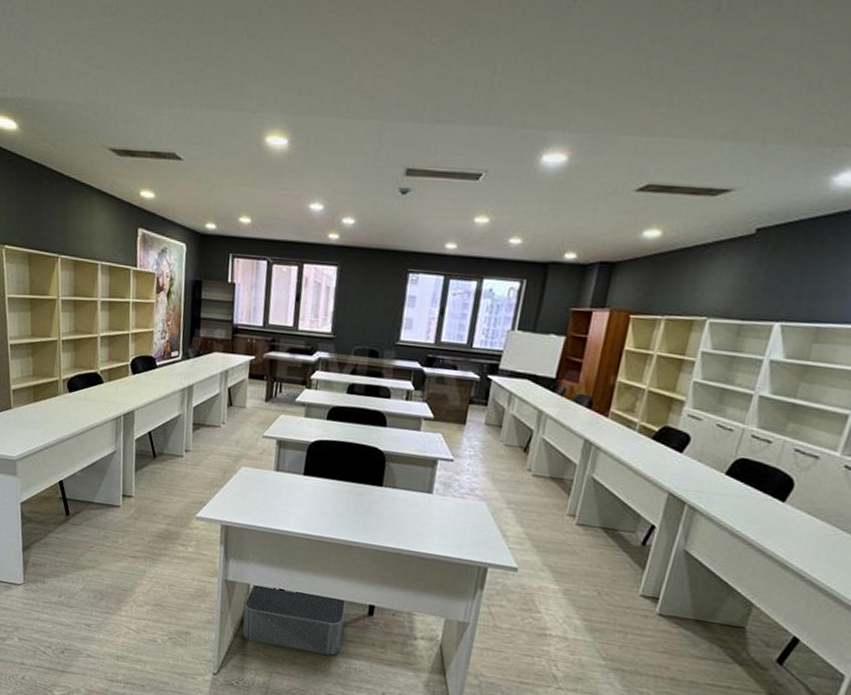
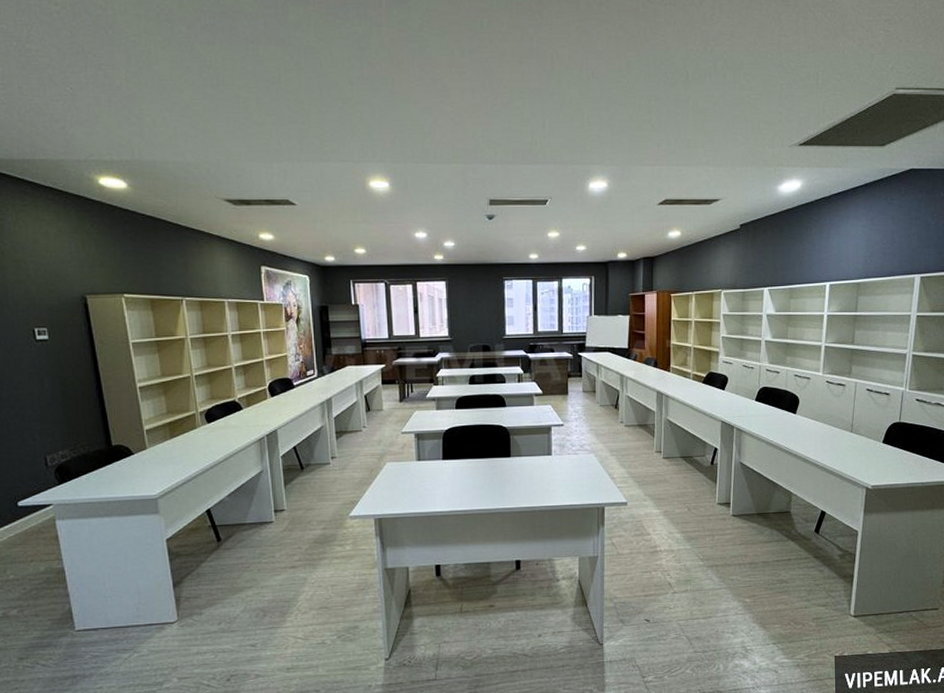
storage bin: present [242,584,348,656] -> none [405,559,498,619]

